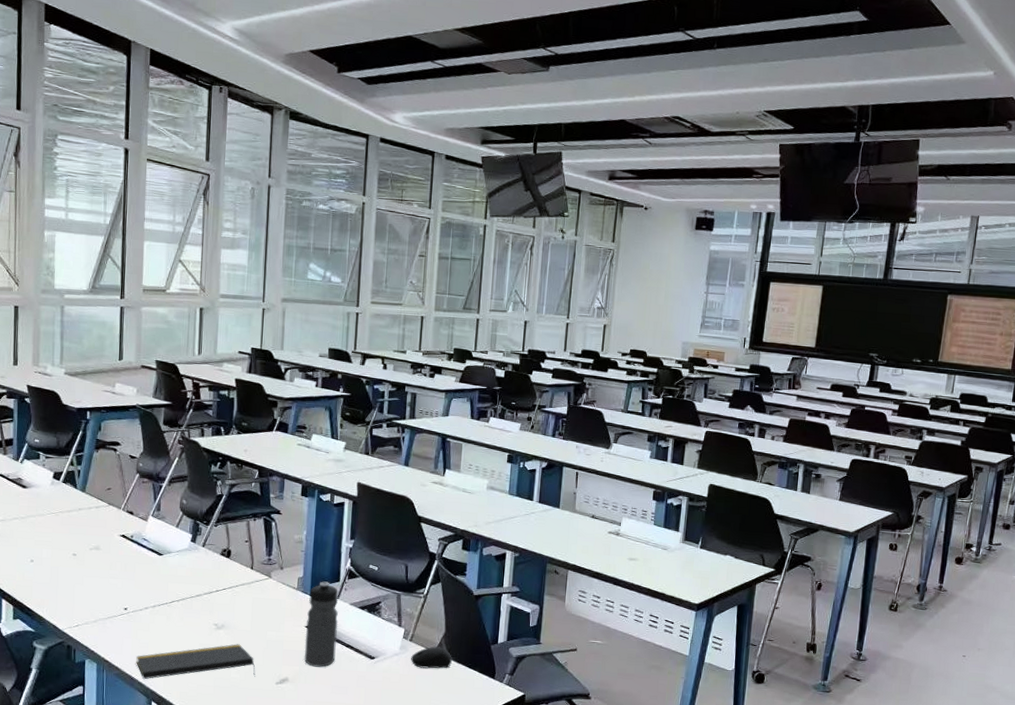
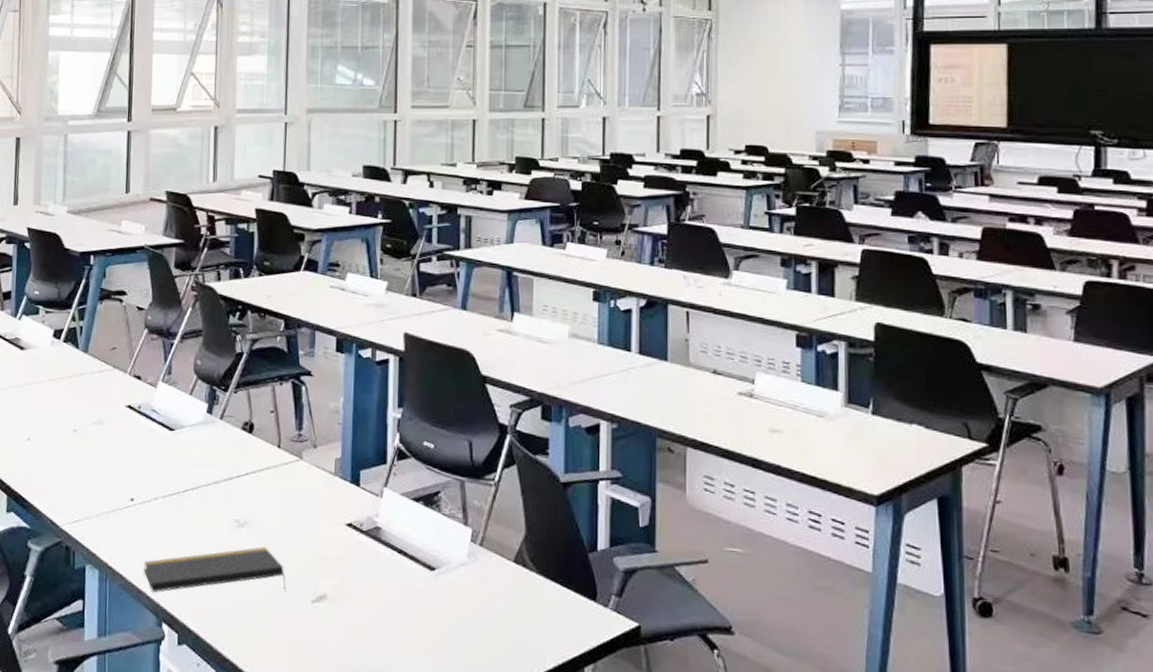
water bottle: present [304,581,339,667] -> none [345,464,387,581]
computer mouse: present [411,645,452,669] -> none [482,552,537,586]

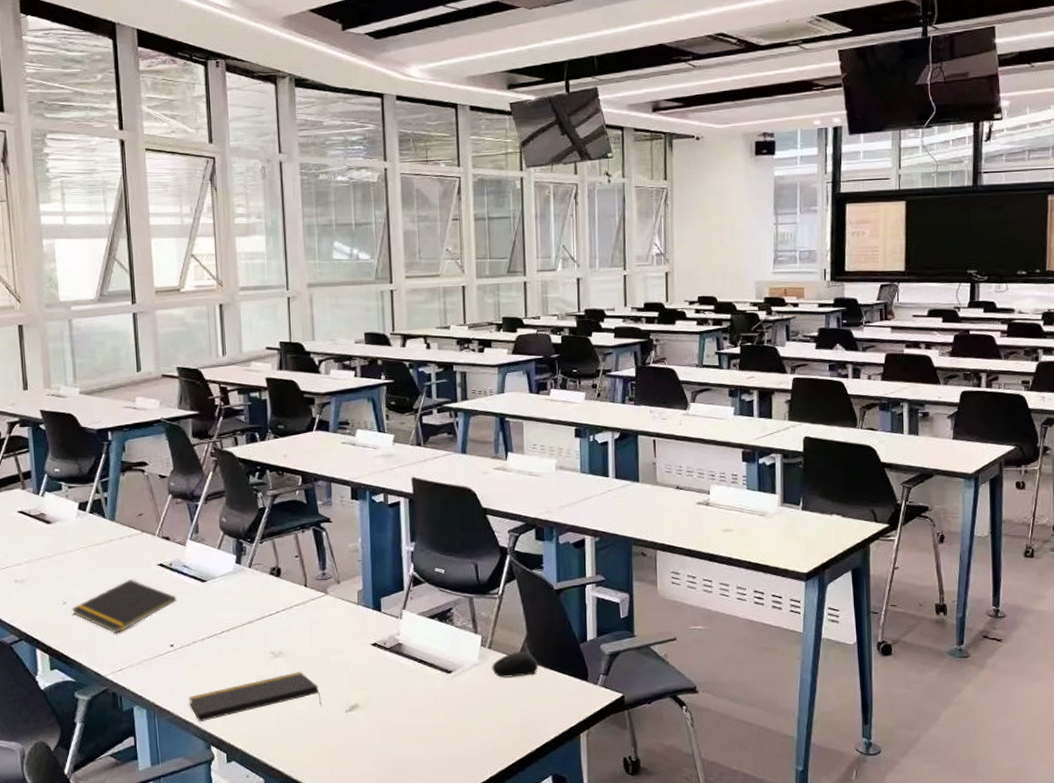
notepad: none [35,420,142,479] -> present [71,580,177,634]
computer mouse: none [482,552,537,586] -> present [492,650,538,678]

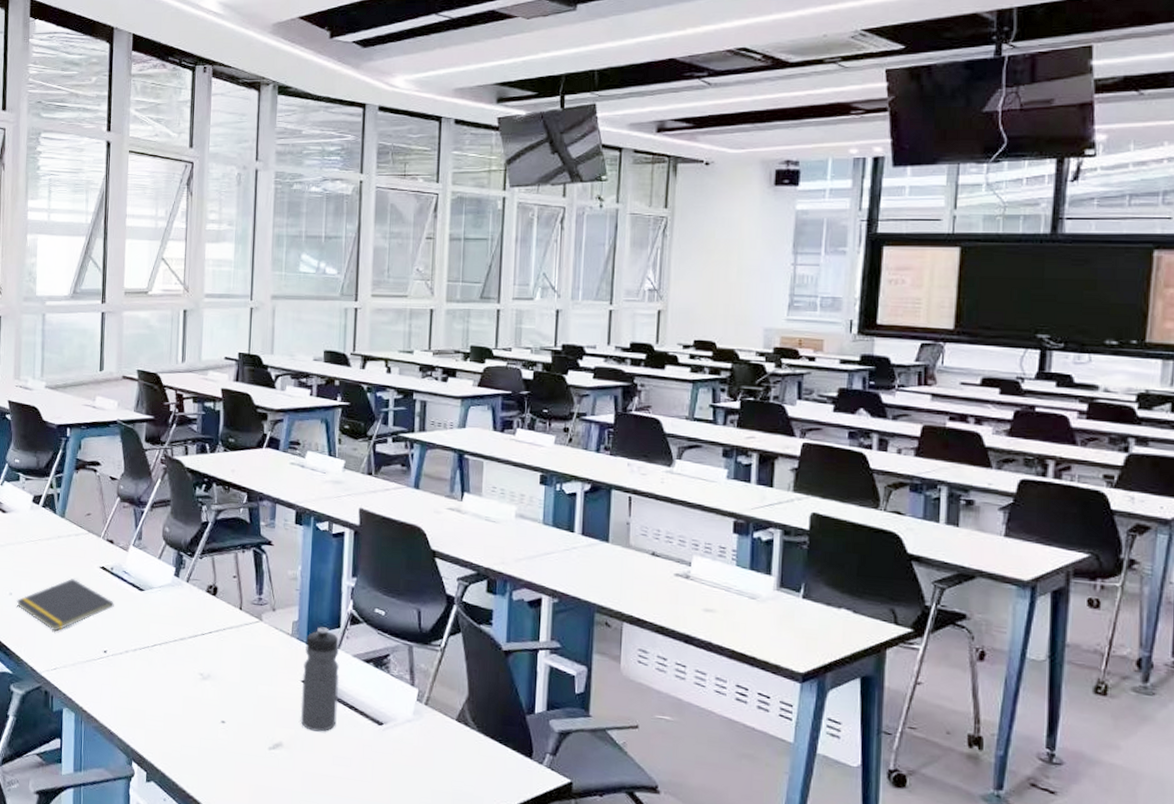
notepad: present [189,672,322,722] -> none [115,698,245,739]
water bottle: none [371,592,408,689] -> present [300,627,340,732]
computer mouse: present [492,650,538,678] -> none [427,712,477,742]

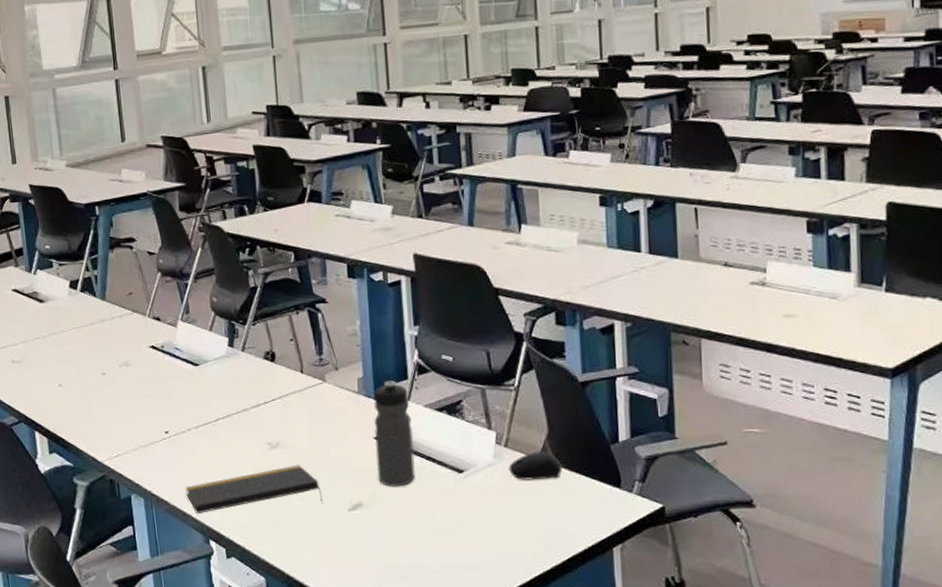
notepad: present [16,579,114,632] -> none [67,362,170,418]
notepad: none [115,698,245,739] -> present [185,465,323,514]
computer mouse: none [427,712,477,742] -> present [509,450,562,480]

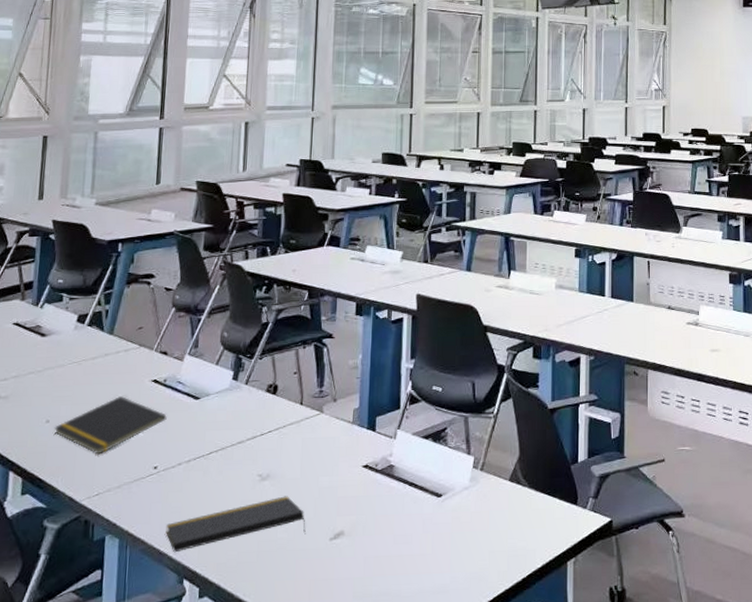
notepad: none [67,362,170,418] -> present [54,396,167,455]
water bottle: present [374,380,415,487] -> none [361,410,400,514]
computer mouse: present [509,450,562,480] -> none [483,472,528,502]

